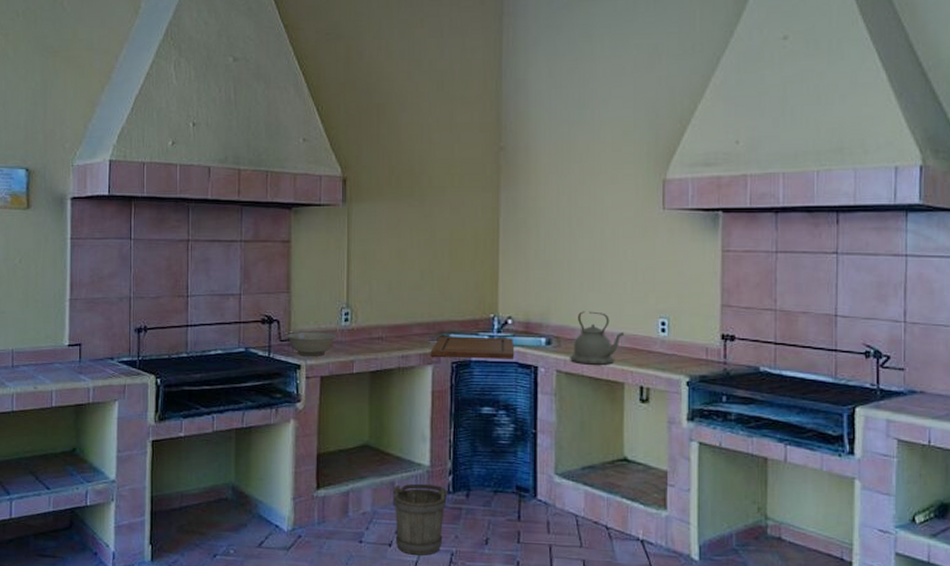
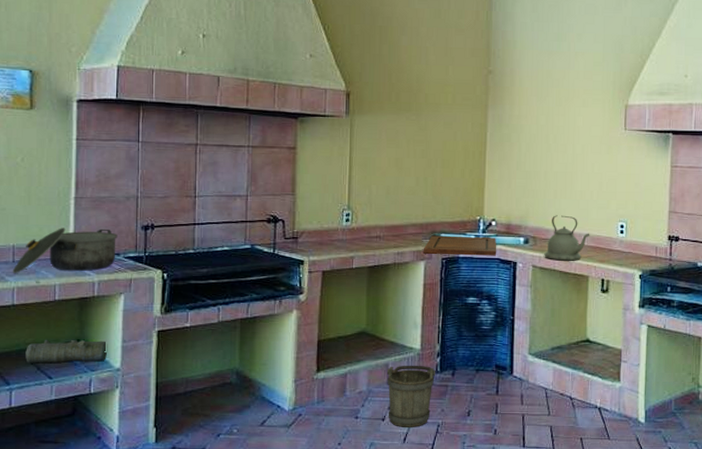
cooking pot: none [11,331,111,380] -> present [12,228,118,274]
decorative log: none [24,448,103,473] -> present [25,339,108,364]
ceramic bowl: present [286,331,336,356] -> none [291,230,337,253]

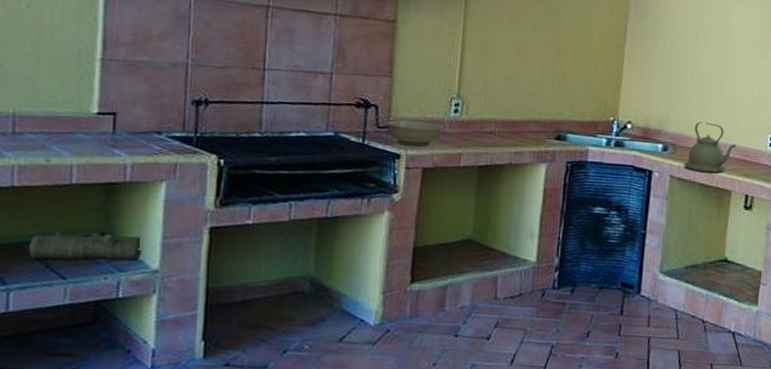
cooking pot: present [12,228,118,274] -> none [11,95,159,152]
ceramic bowl: none [291,230,337,253] -> present [385,119,443,147]
bucket: present [386,365,436,427] -> none [494,279,553,348]
cutting board: present [424,235,497,256] -> none [546,135,631,163]

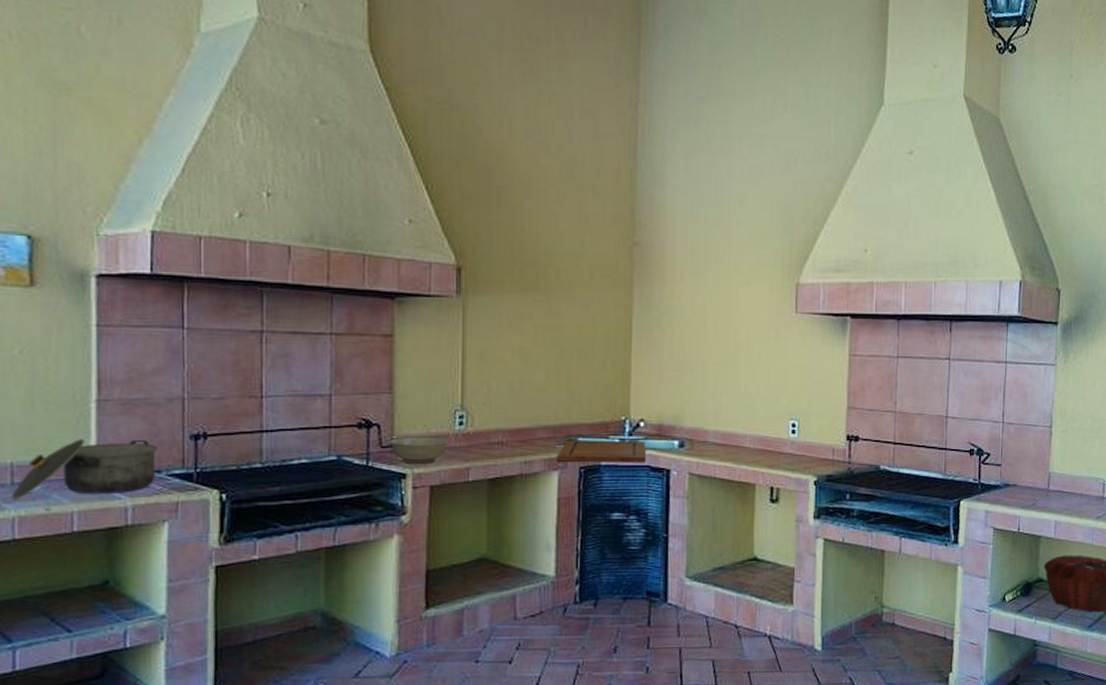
cooking pot: none [11,95,159,152] -> present [11,439,157,500]
decorative log: present [29,232,143,261] -> none [33,580,148,614]
cutting board: none [546,135,631,163] -> present [557,440,647,463]
kettle: present [684,121,737,174] -> none [703,413,757,467]

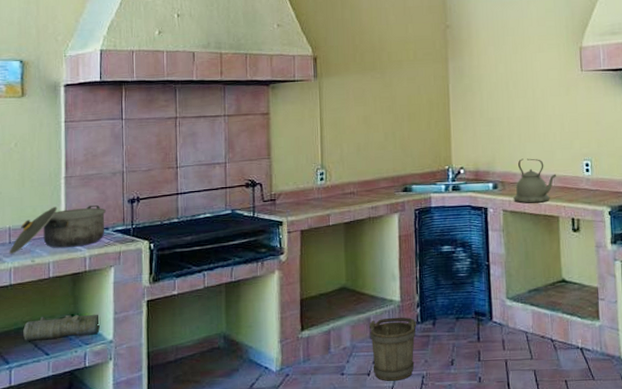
decorative log: none [33,580,148,614] -> present [23,314,101,341]
ceramic bowl: present [389,437,448,464] -> none [269,191,313,214]
bucket: none [513,595,575,670] -> present [368,317,417,381]
cutting board: present [557,440,647,463] -> none [397,185,468,206]
kettle: none [703,413,757,467] -> present [513,158,557,204]

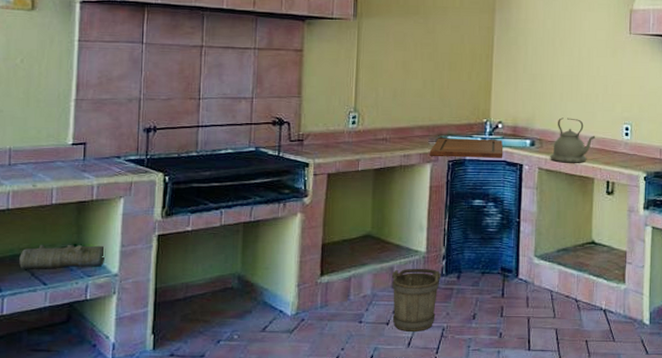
cooking pot: present [9,204,106,255] -> none [8,130,119,178]
cutting board: none [397,185,468,206] -> present [430,138,503,158]

